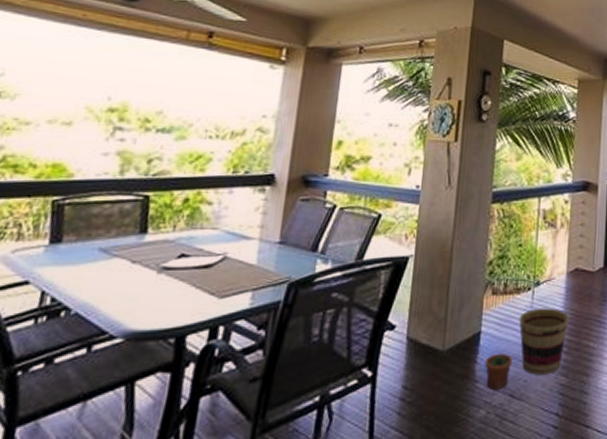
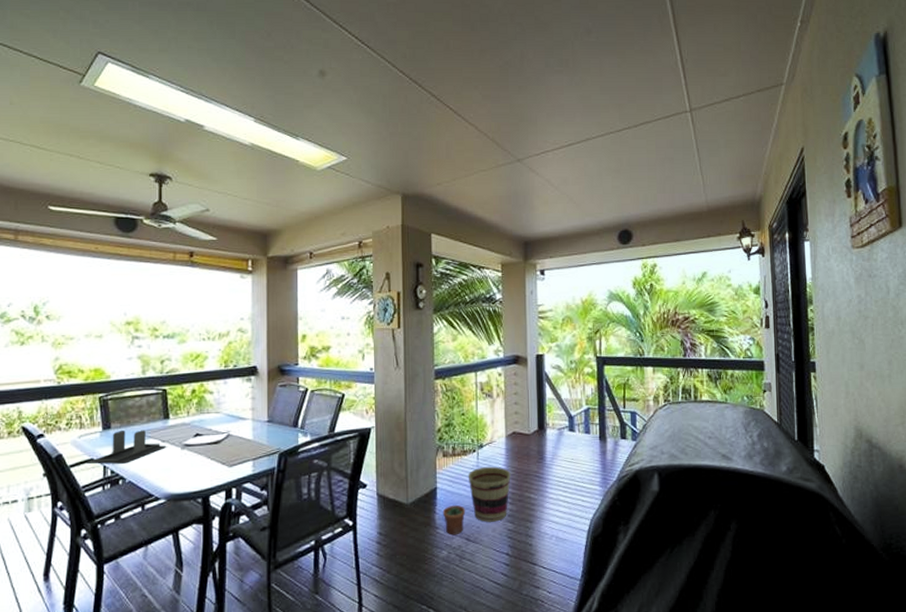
napkin holder: none [18,244,138,289] -> present [87,429,167,465]

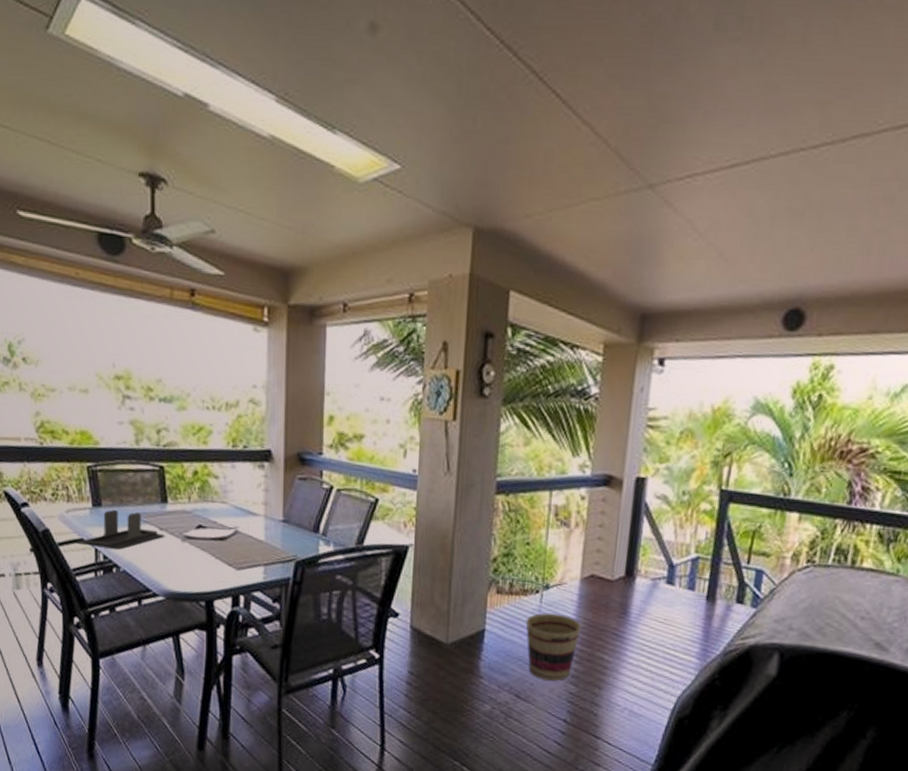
planter: present [442,505,466,536] -> none [489,653,519,690]

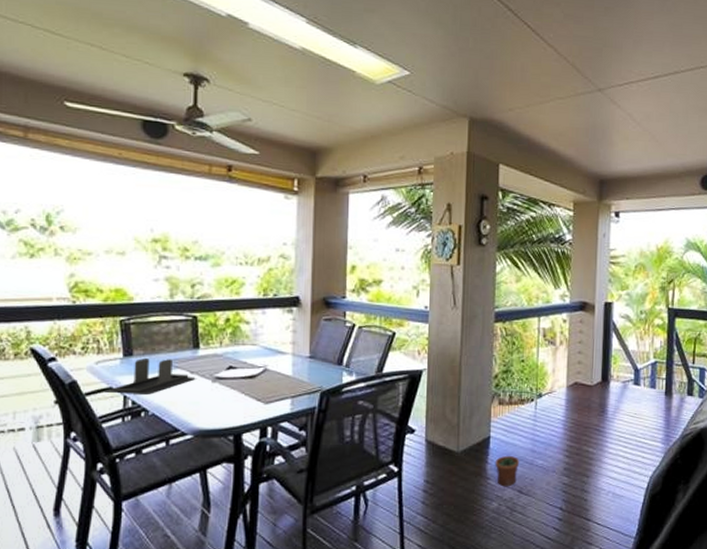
planter: none [489,653,519,690] -> present [495,456,520,487]
basket: present [525,612,582,681] -> none [524,417,570,475]

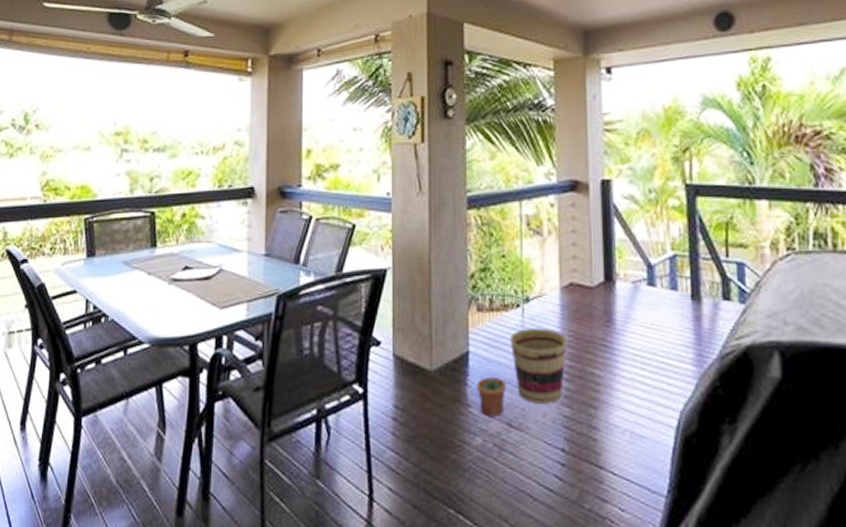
napkin holder: present [105,357,196,394] -> none [69,258,153,298]
basket: none [524,417,570,475] -> present [509,327,568,404]

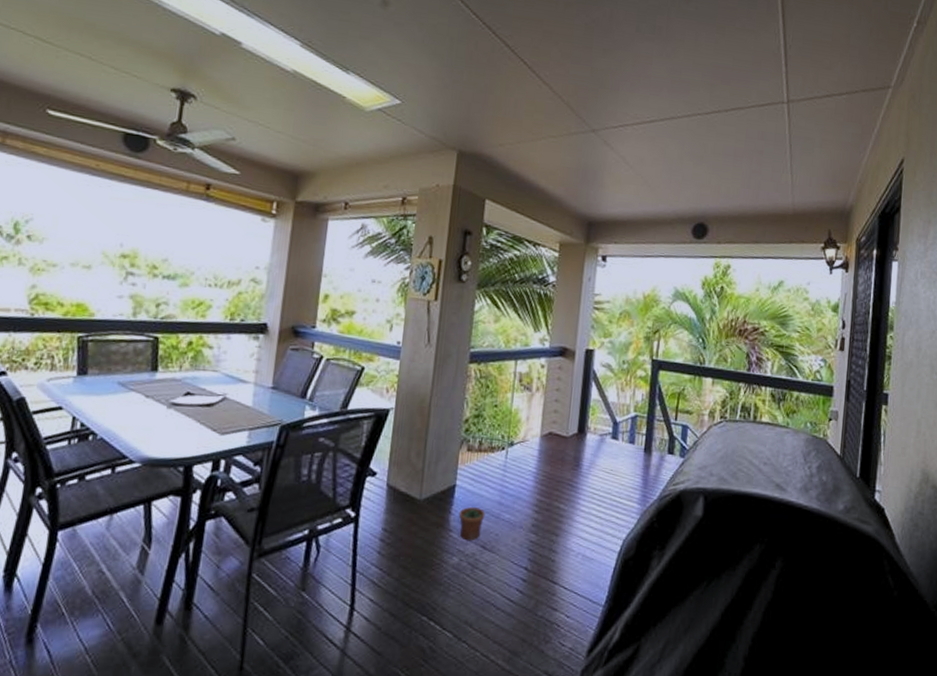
basket: present [509,327,568,404] -> none [492,467,541,531]

